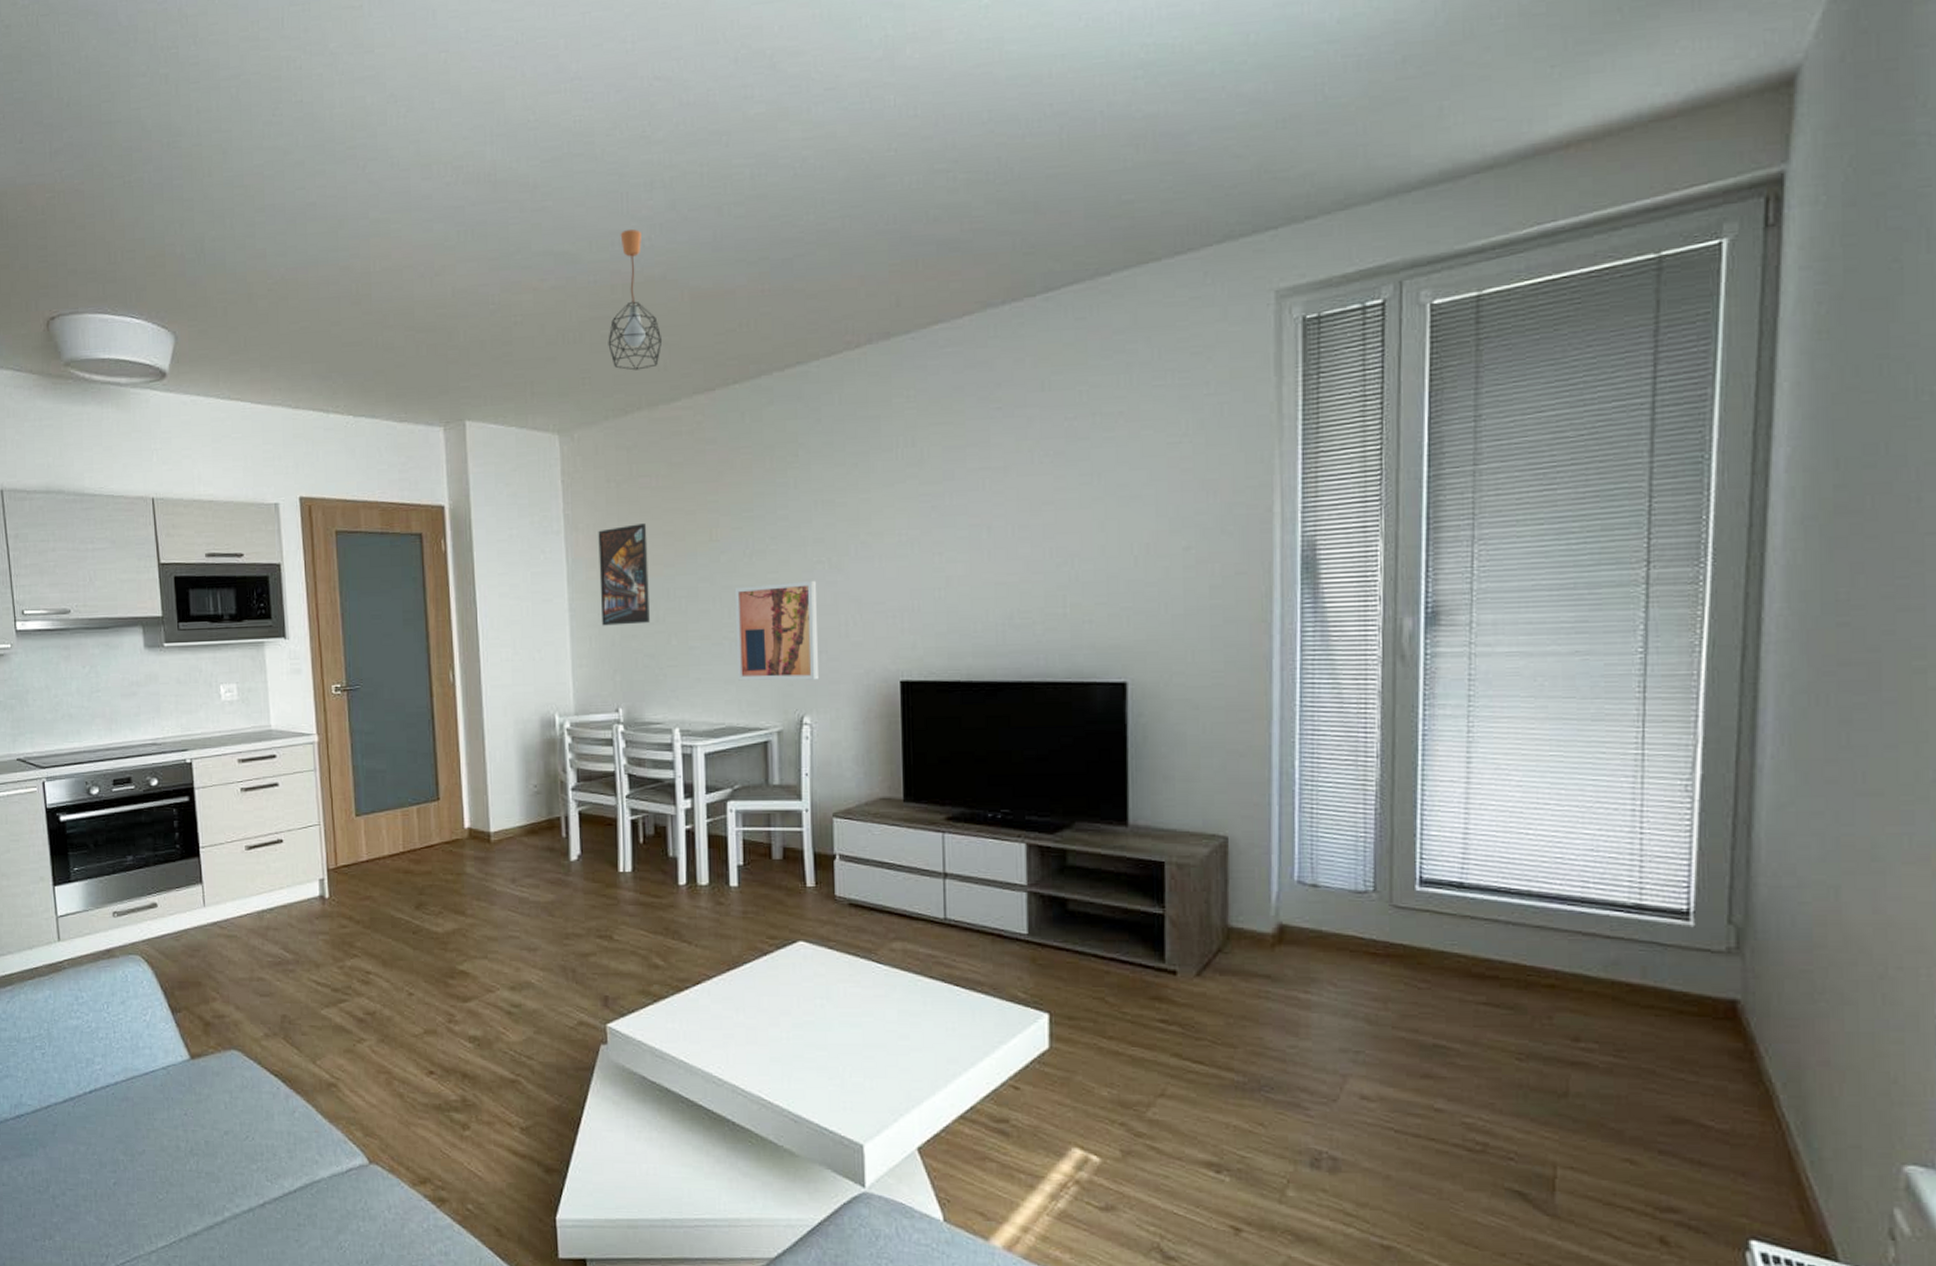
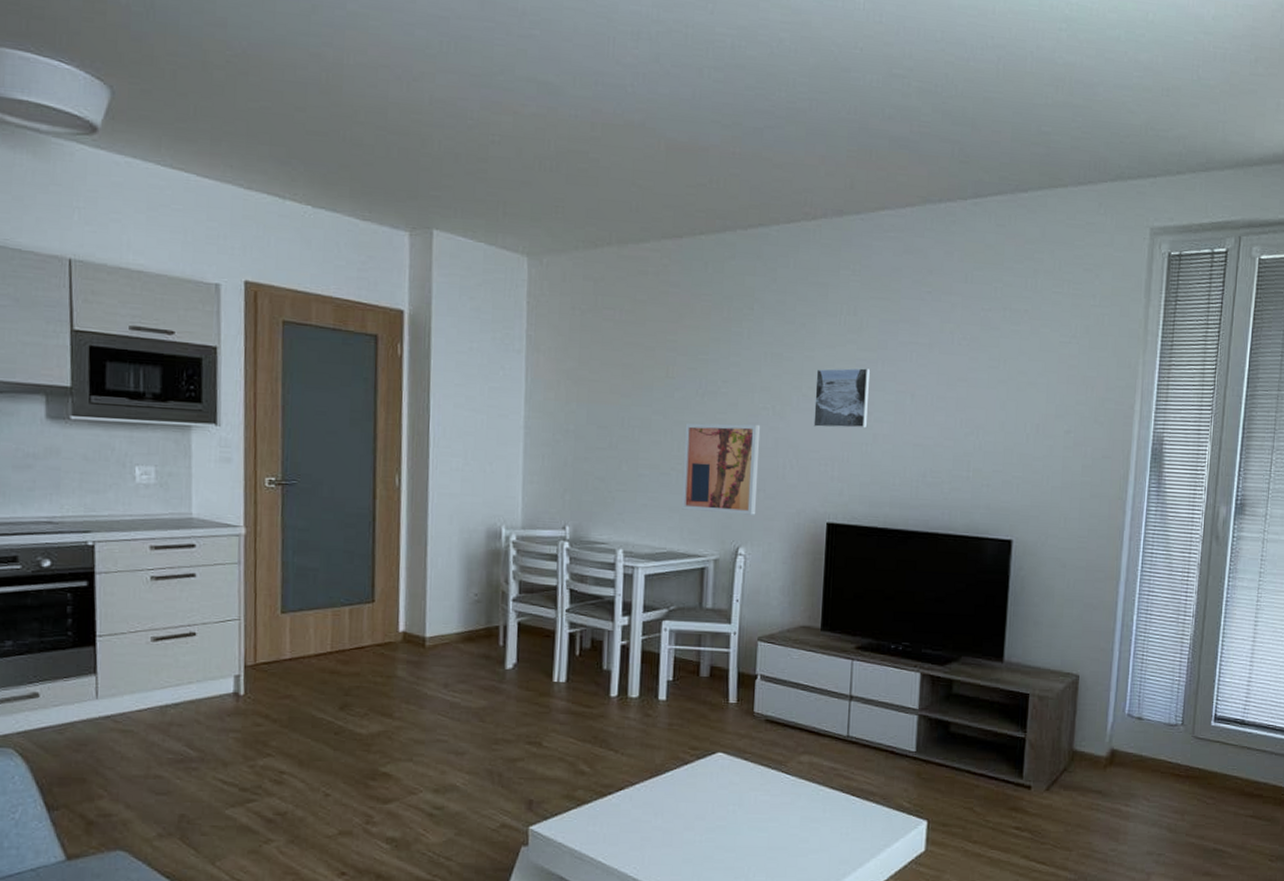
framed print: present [598,523,650,626] -> none [556,352,607,448]
pendant light: present [608,229,663,371] -> none [583,73,637,208]
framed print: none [874,504,939,577] -> present [813,367,871,429]

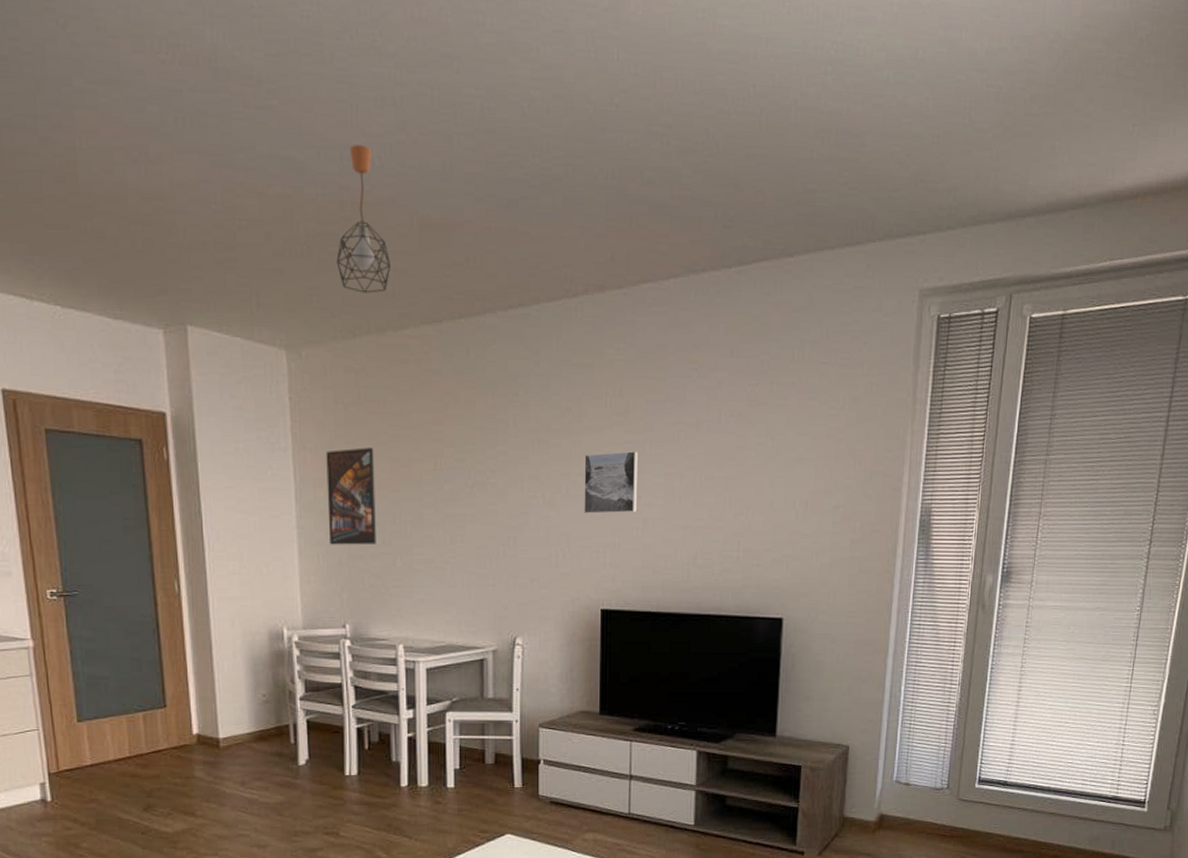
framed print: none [556,352,607,448] -> present [326,447,376,545]
pendant light: none [583,73,637,208] -> present [336,145,392,294]
wall art: present [681,423,761,515] -> none [456,513,532,605]

